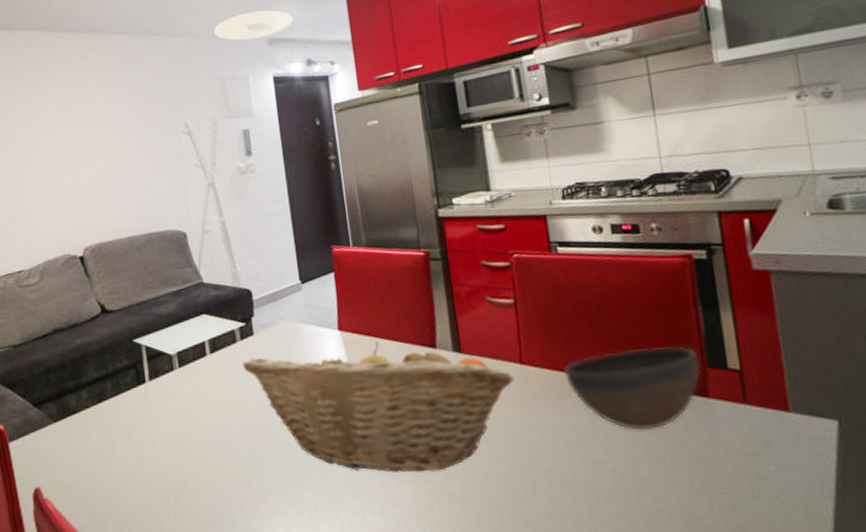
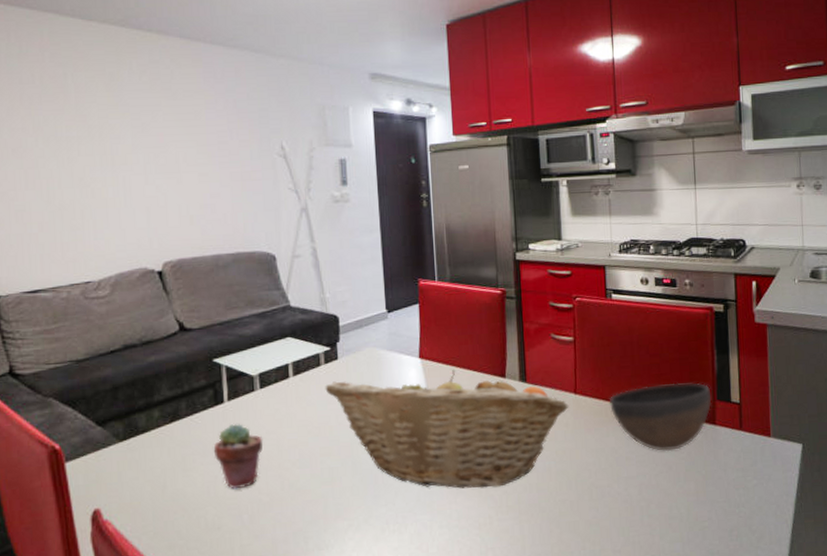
potted succulent: none [138,403,186,470] -> present [213,424,264,490]
ceiling light: present [214,10,293,41] -> none [317,44,396,71]

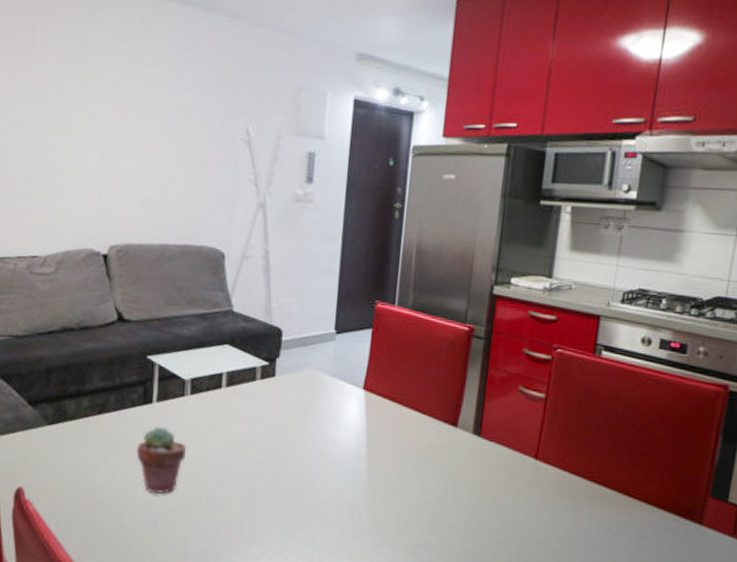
fruit basket: present [325,370,569,489] -> none [257,399,526,546]
bowl: present [609,382,712,451] -> none [574,464,705,545]

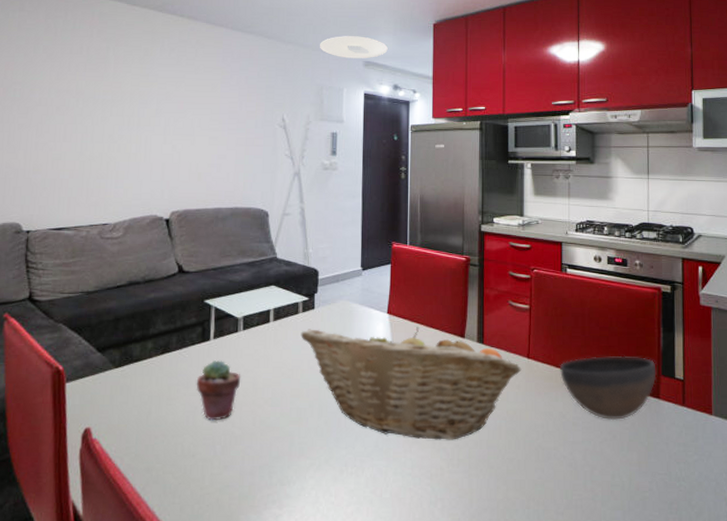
fruit basket: none [257,399,526,546] -> present [301,327,522,440]
ceiling light: none [299,16,391,50] -> present [320,36,388,59]
bowl: none [574,464,705,545] -> present [559,355,657,420]

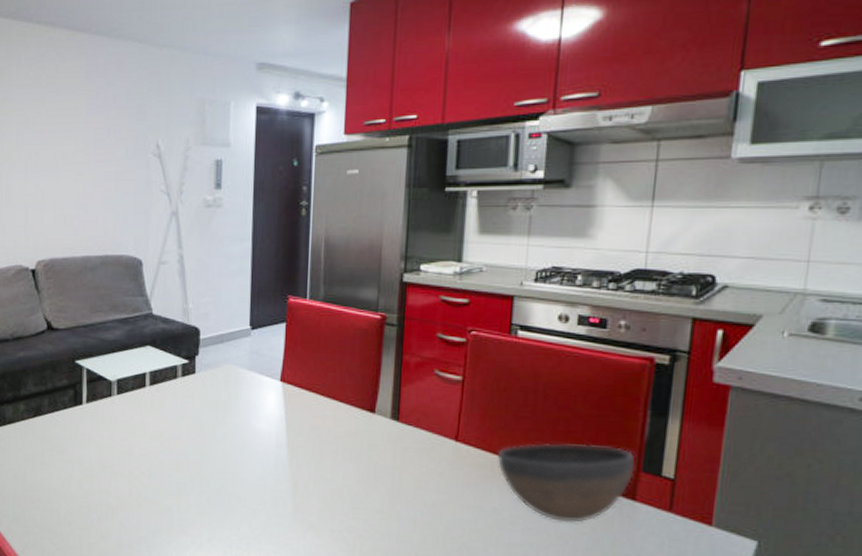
potted succulent: present [196,360,241,421] -> none [70,426,116,490]
fruit basket: present [301,327,522,440] -> none [180,396,447,530]
ceiling light: present [320,36,388,59] -> none [201,29,288,61]

